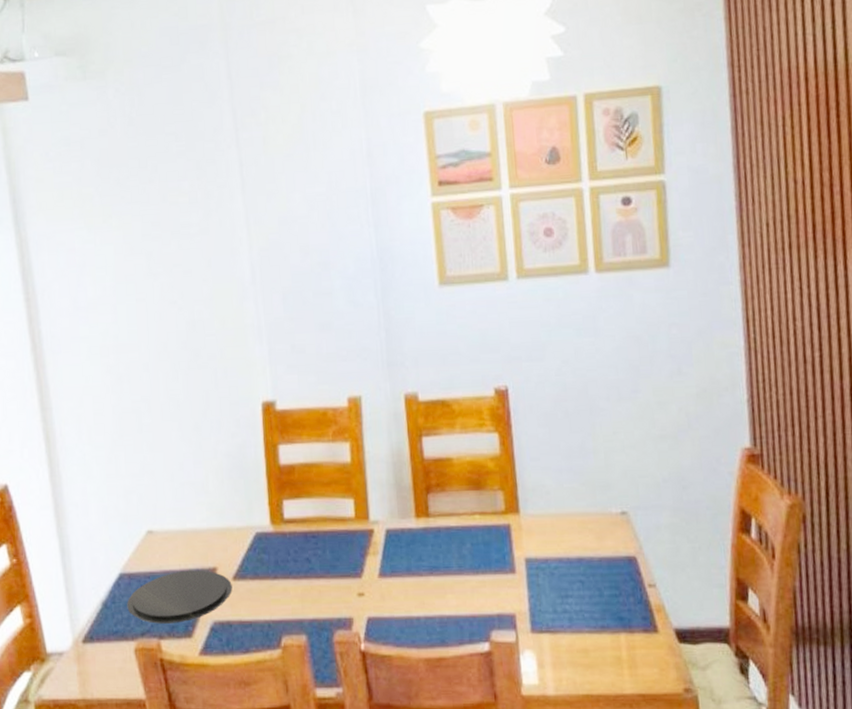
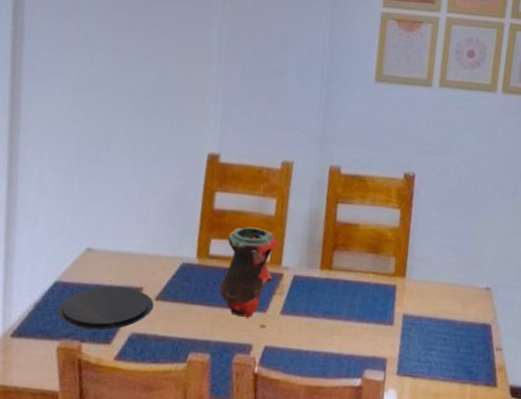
vase: none [302,479,365,587] -> present [219,227,278,318]

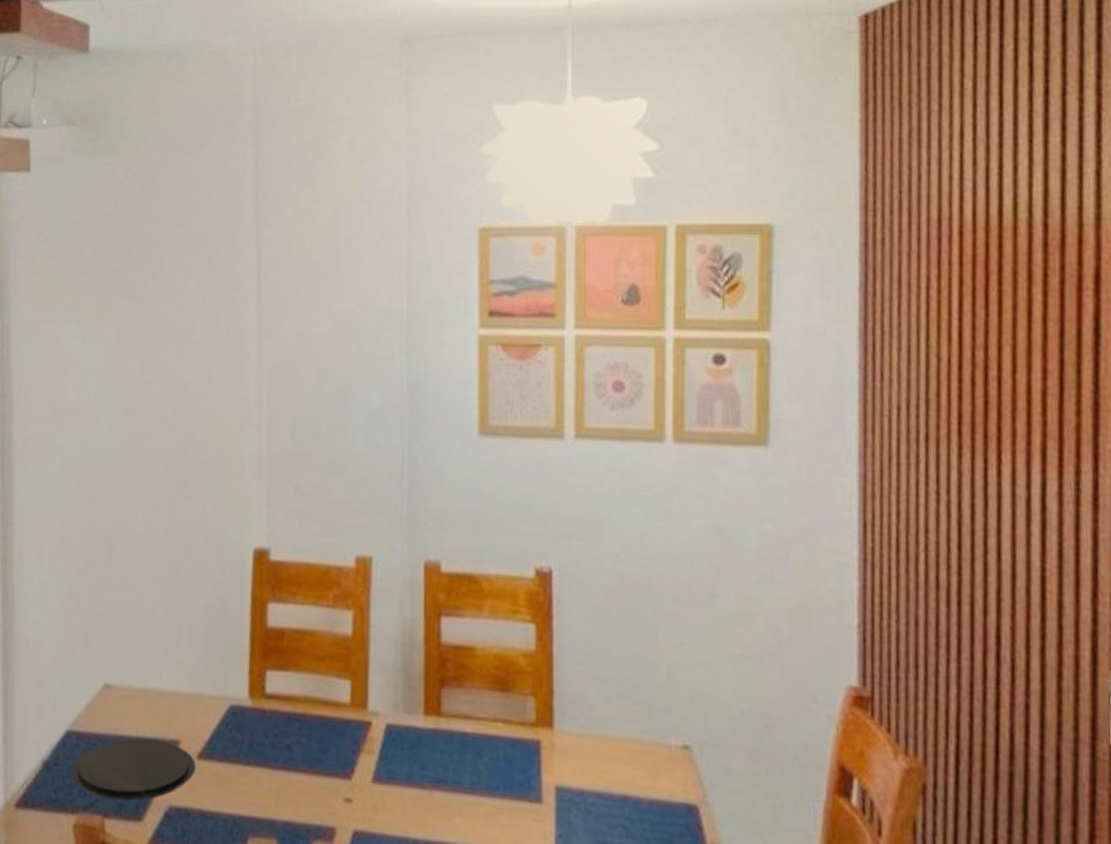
vase: present [219,227,278,318] -> none [282,652,360,788]

